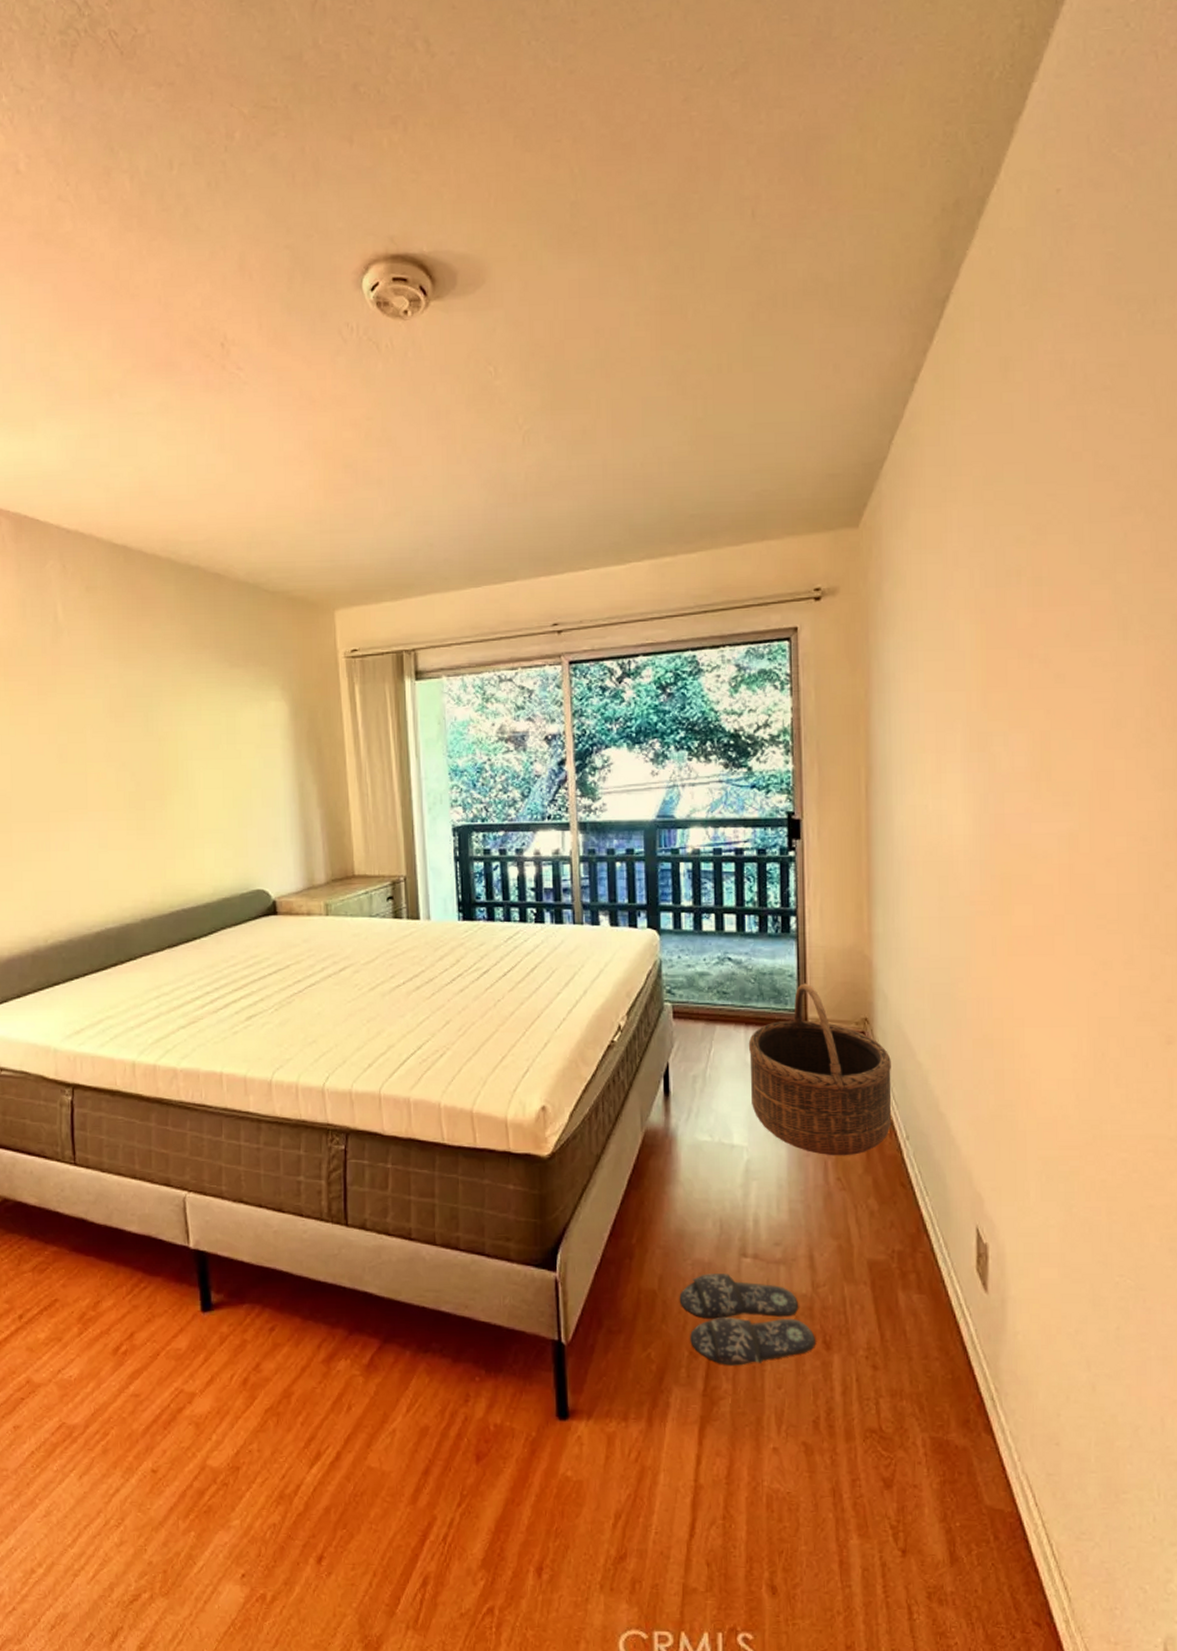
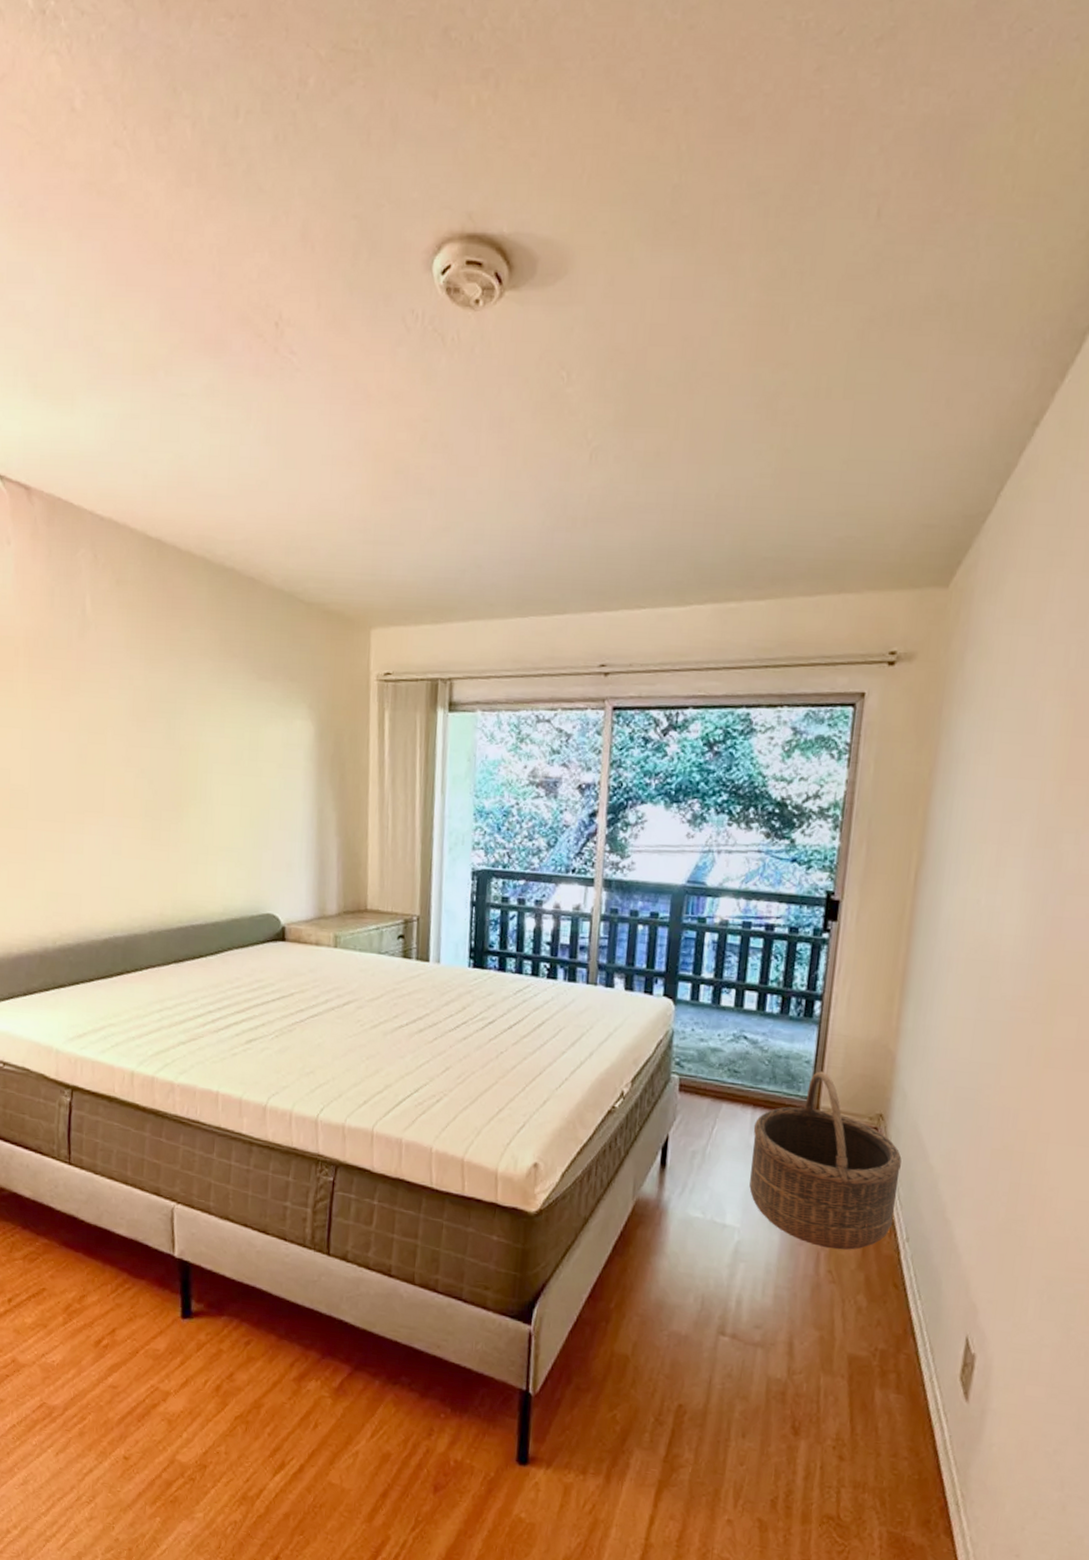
slippers: present [679,1274,815,1366] -> none [651,1346,784,1439]

